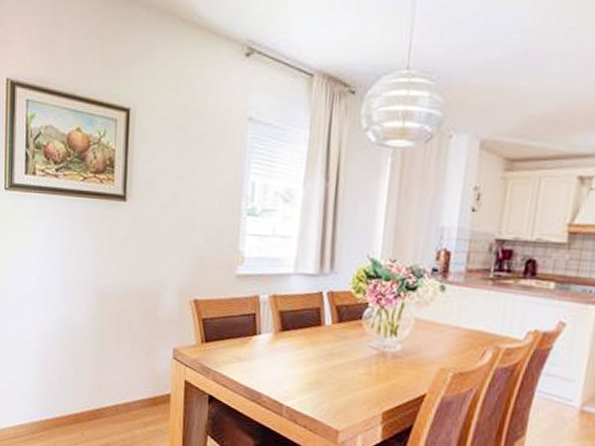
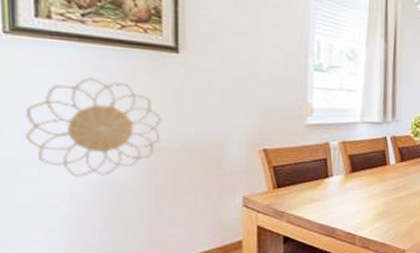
decorative wall piece: none [14,226,110,318] -> present [25,77,162,177]

